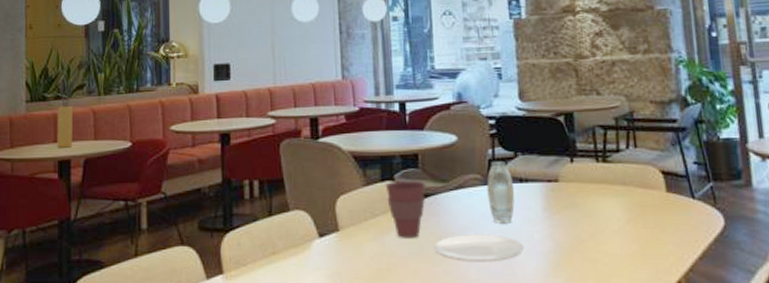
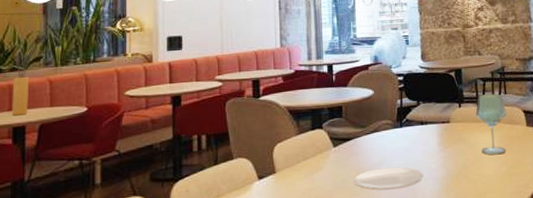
cup: present [385,180,426,238] -> none [315,127,348,175]
vase: present [486,160,515,224] -> none [396,108,417,158]
wine glass: none [593,147,638,228] -> present [475,94,507,155]

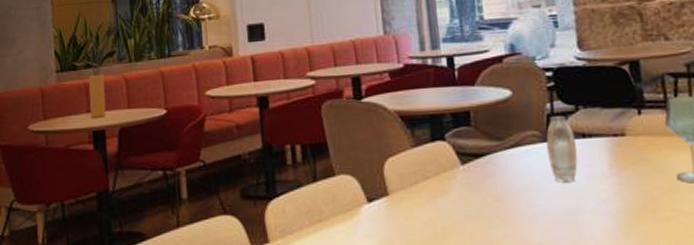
plate: present [354,167,424,191] -> none [492,194,591,225]
vase: none [396,108,417,158] -> present [545,115,578,183]

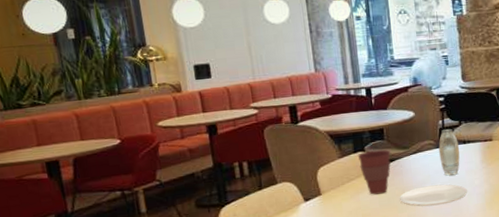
vase: present [86,36,110,119] -> none [30,77,59,152]
cup: none [435,139,480,201] -> present [357,149,391,195]
plate: none [492,194,591,225] -> present [400,184,468,207]

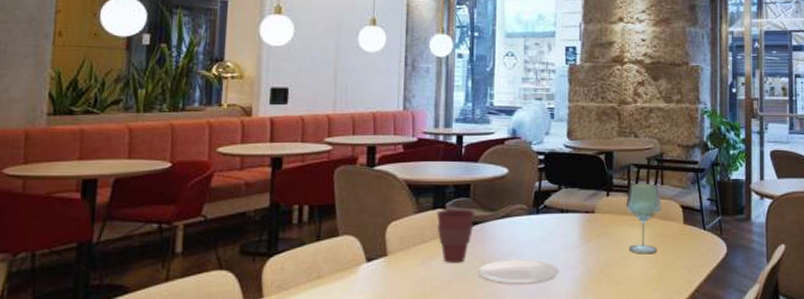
vase: present [438,128,460,176] -> none [531,193,555,250]

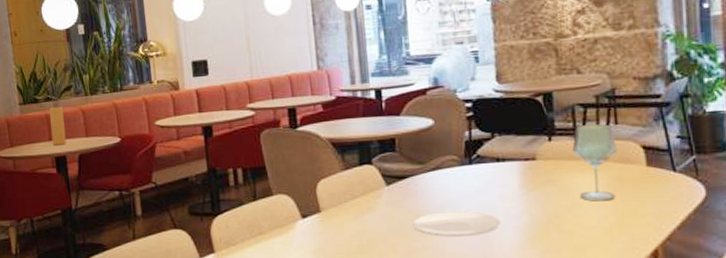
vase: none [82,84,118,167] -> present [45,72,67,147]
cup: present [436,208,475,263] -> none [363,163,403,217]

